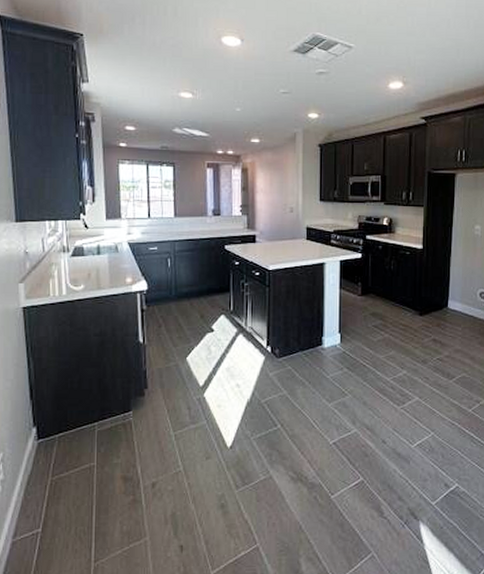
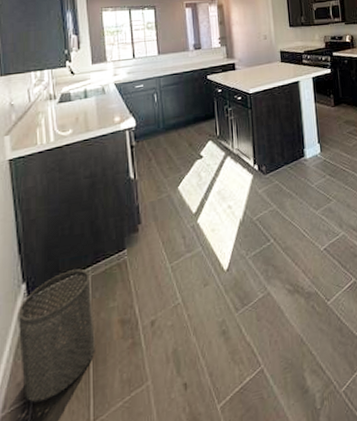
trash can: none [28,422,99,536] -> present [17,268,95,403]

